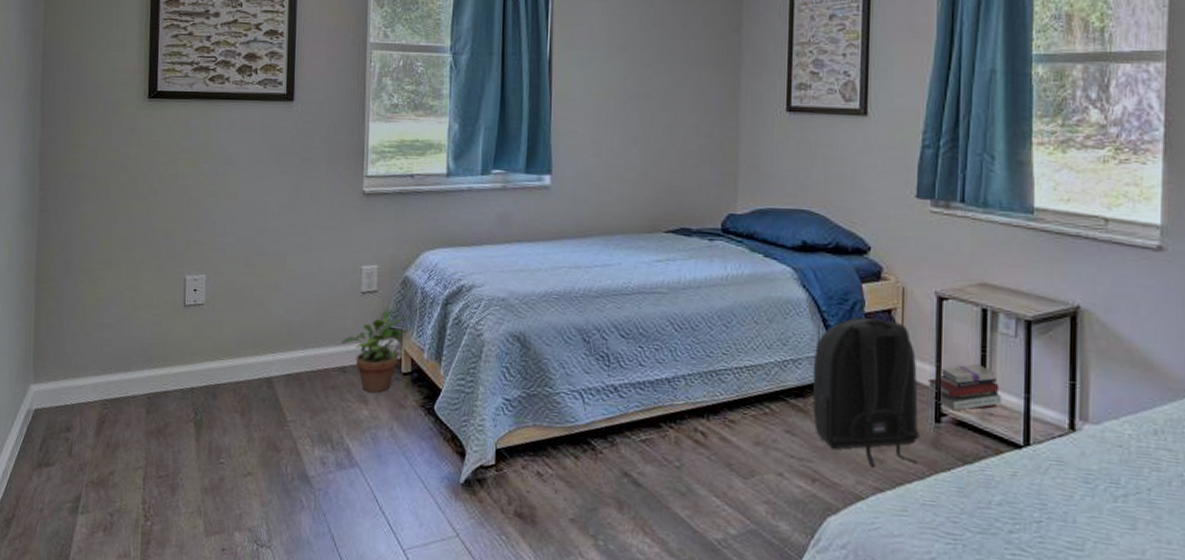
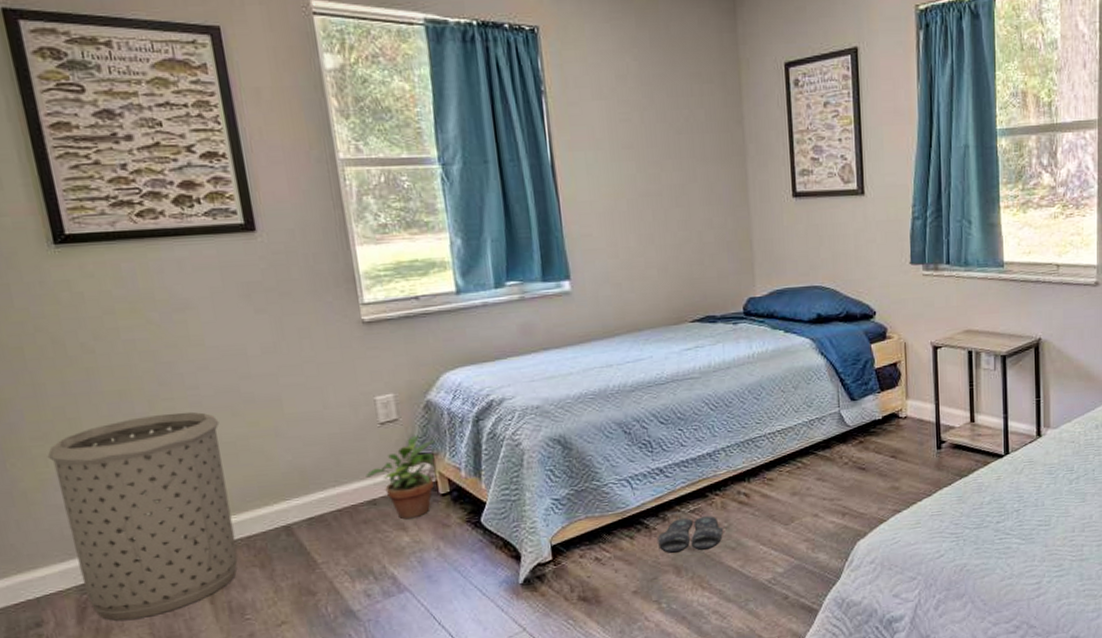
laundry basket: none [106,255,235,442] -> present [47,411,239,621]
slippers: none [603,446,675,489] -> present [658,516,724,553]
backpack: present [812,316,921,467] -> none [835,371,927,494]
books: present [927,364,1001,411] -> none [929,396,986,438]

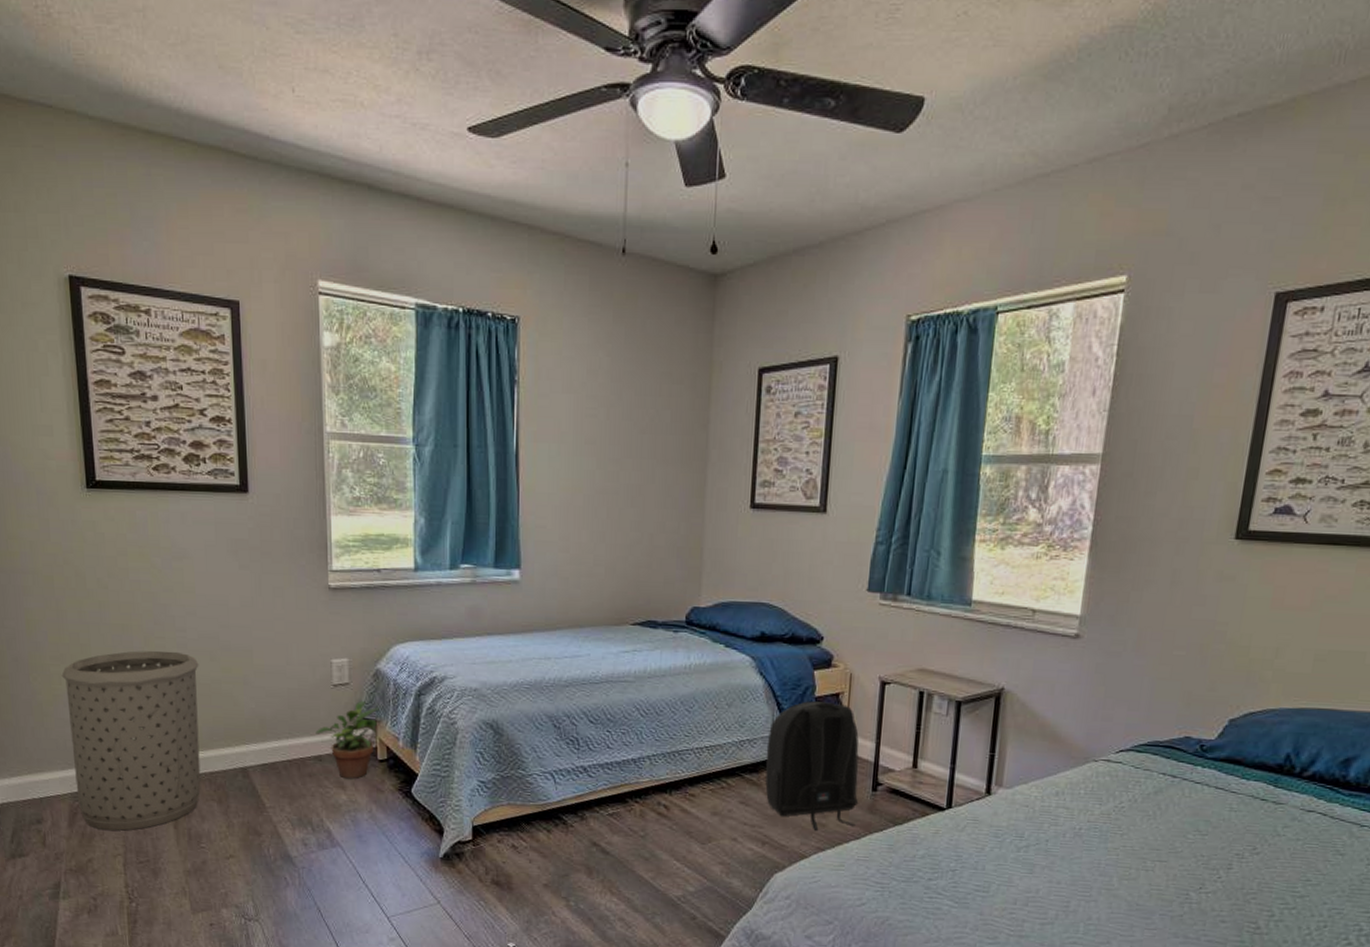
slippers: present [658,516,724,553] -> none [574,820,640,855]
backpack: none [835,371,927,494] -> present [765,700,859,830]

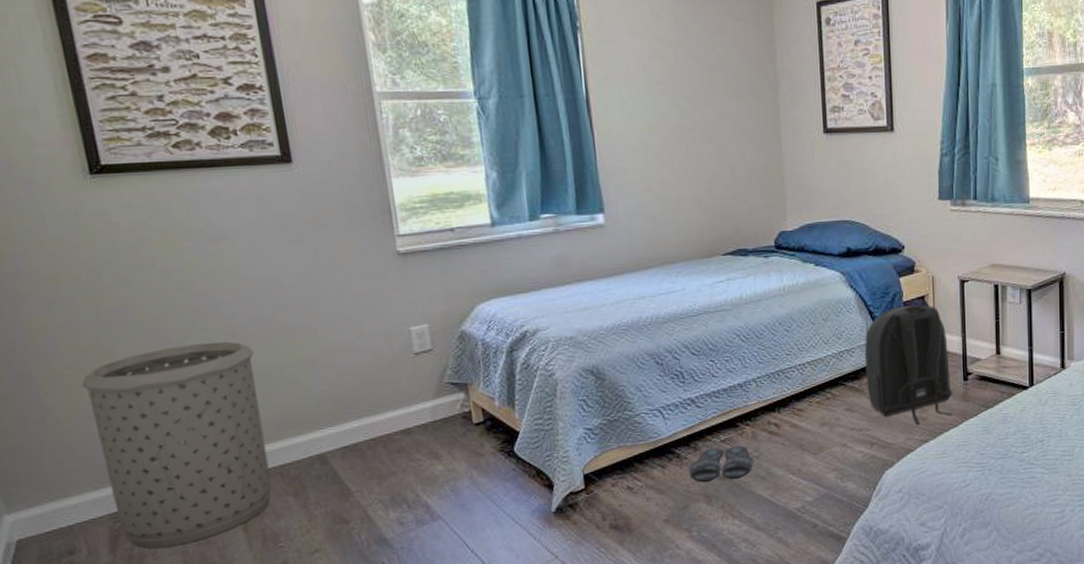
potted plant: present [315,700,379,779] -> none [400,365,470,449]
slippers: none [574,820,640,855] -> present [689,445,754,482]

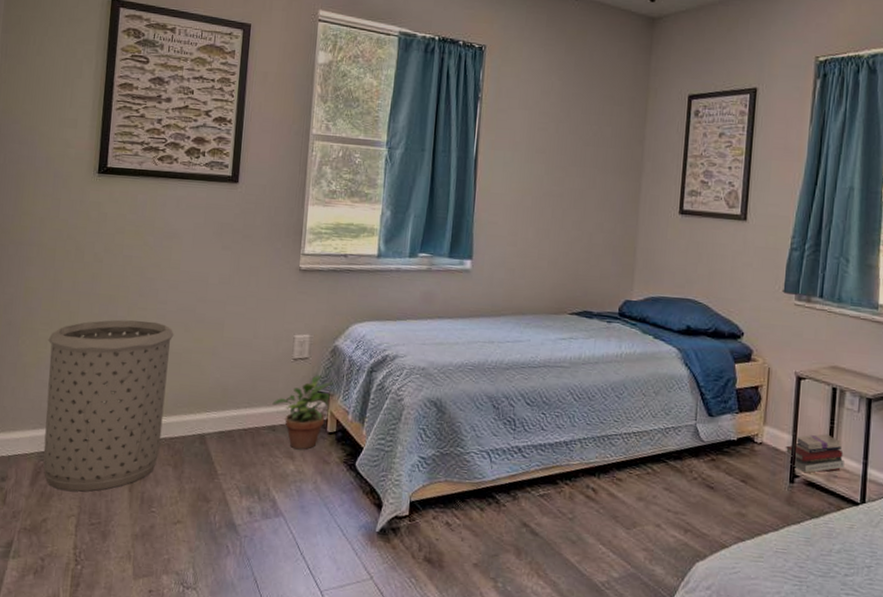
potted plant: none [400,365,470,449] -> present [272,374,334,450]
slippers: present [689,445,754,482] -> none [505,500,568,537]
backpack: present [864,304,953,425] -> none [688,391,777,520]
books: none [956,329,1012,370] -> present [785,434,844,474]

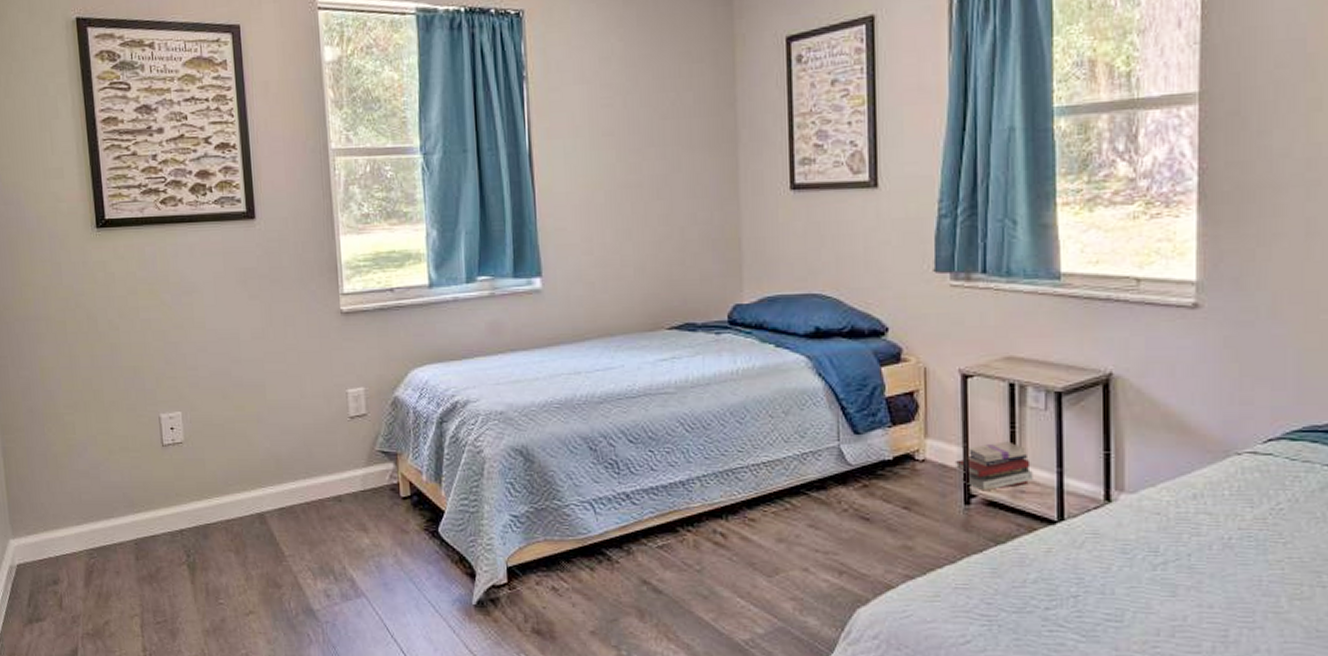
laundry basket: present [42,319,174,492] -> none [75,391,218,590]
potted plant: present [272,374,334,450] -> none [334,432,400,520]

